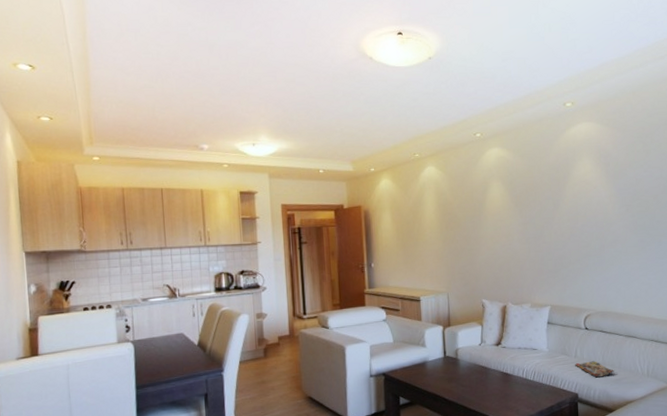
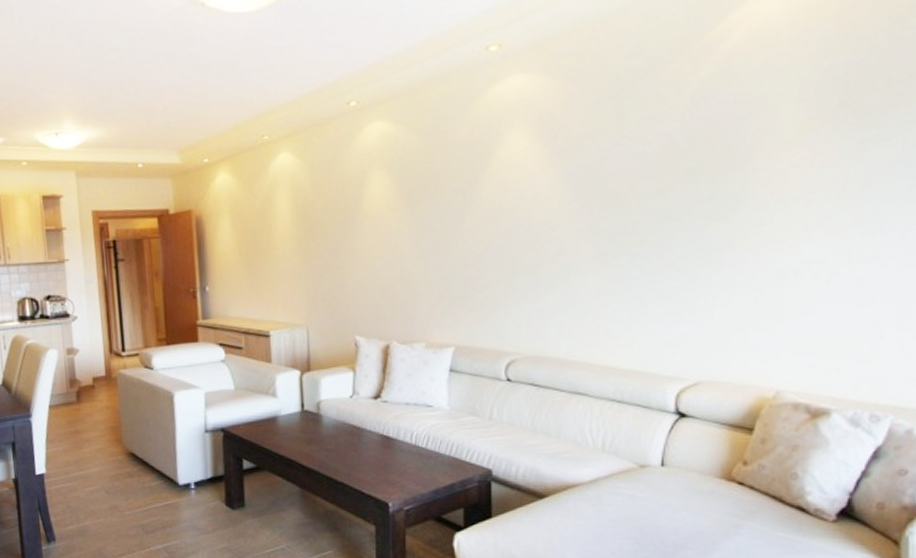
magazine: present [575,361,615,378] -> none [489,426,551,449]

